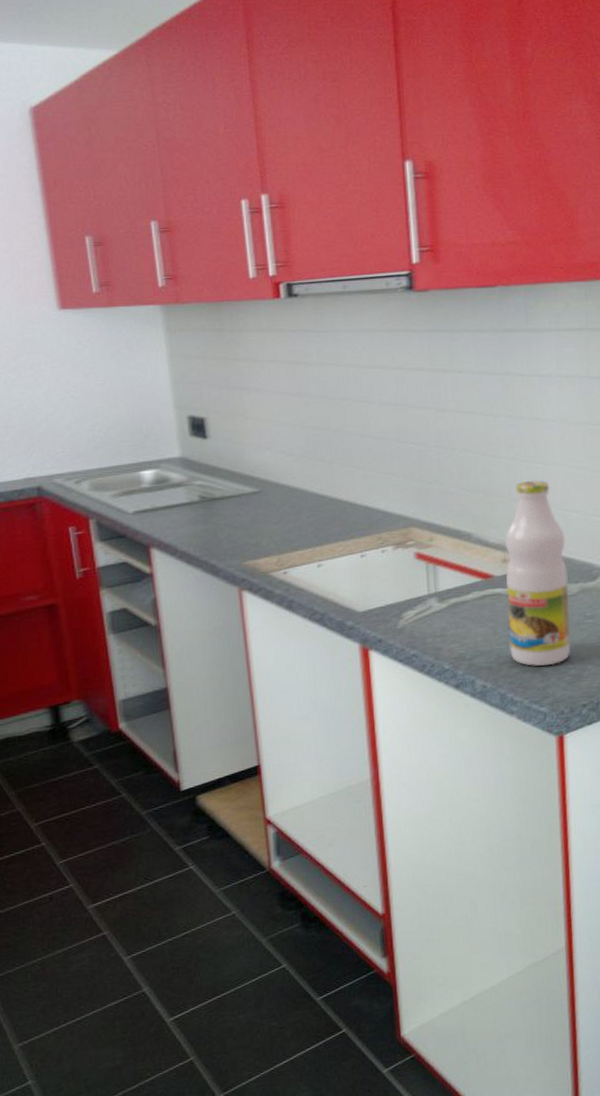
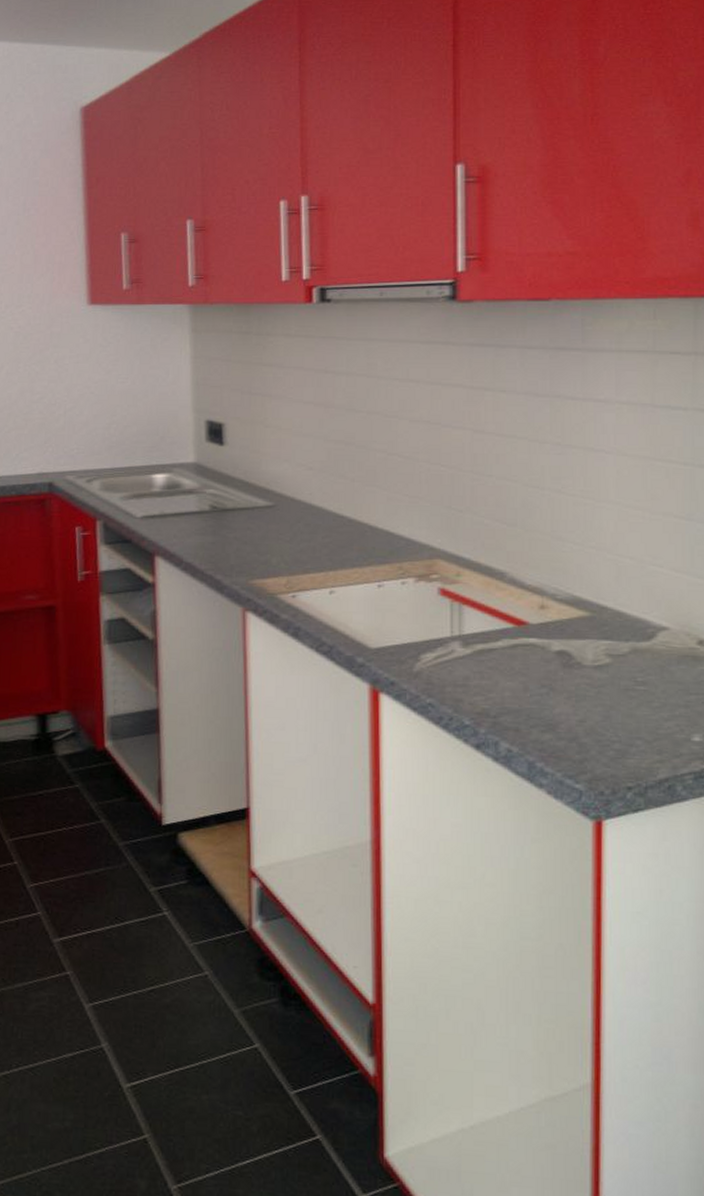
bottle: present [504,479,571,666] -> none [542,517,618,736]

